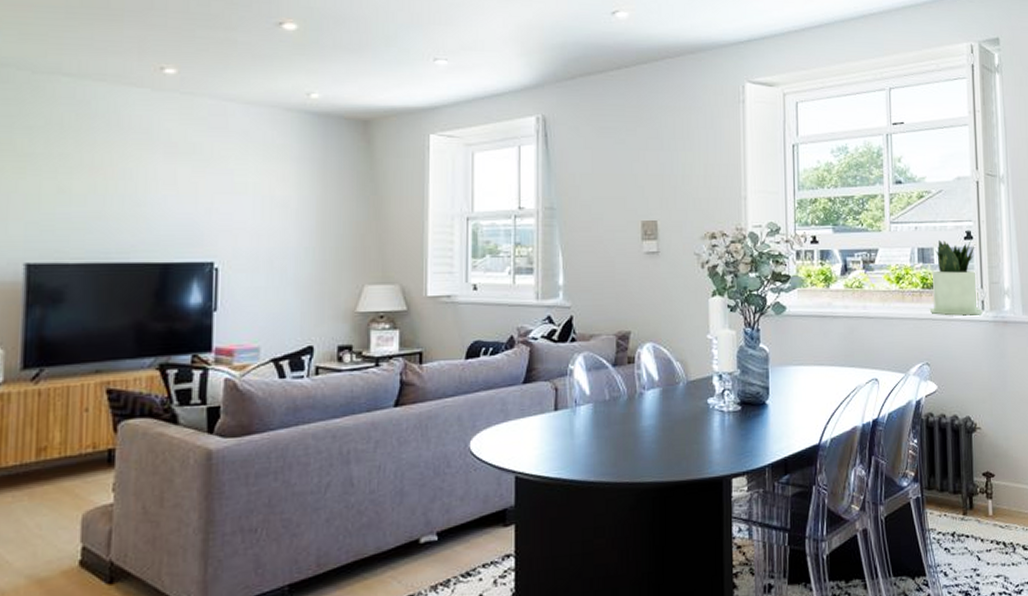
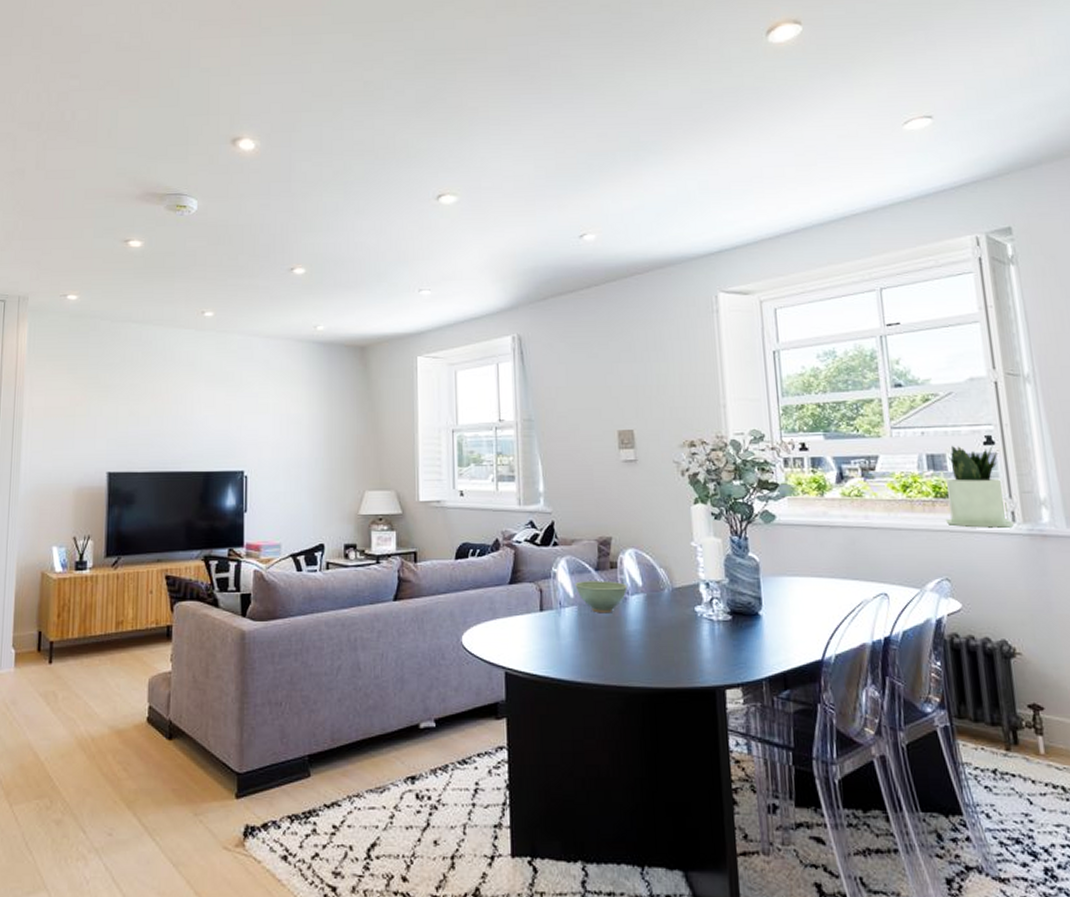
bowl: none [591,376,644,410] -> present [575,581,627,614]

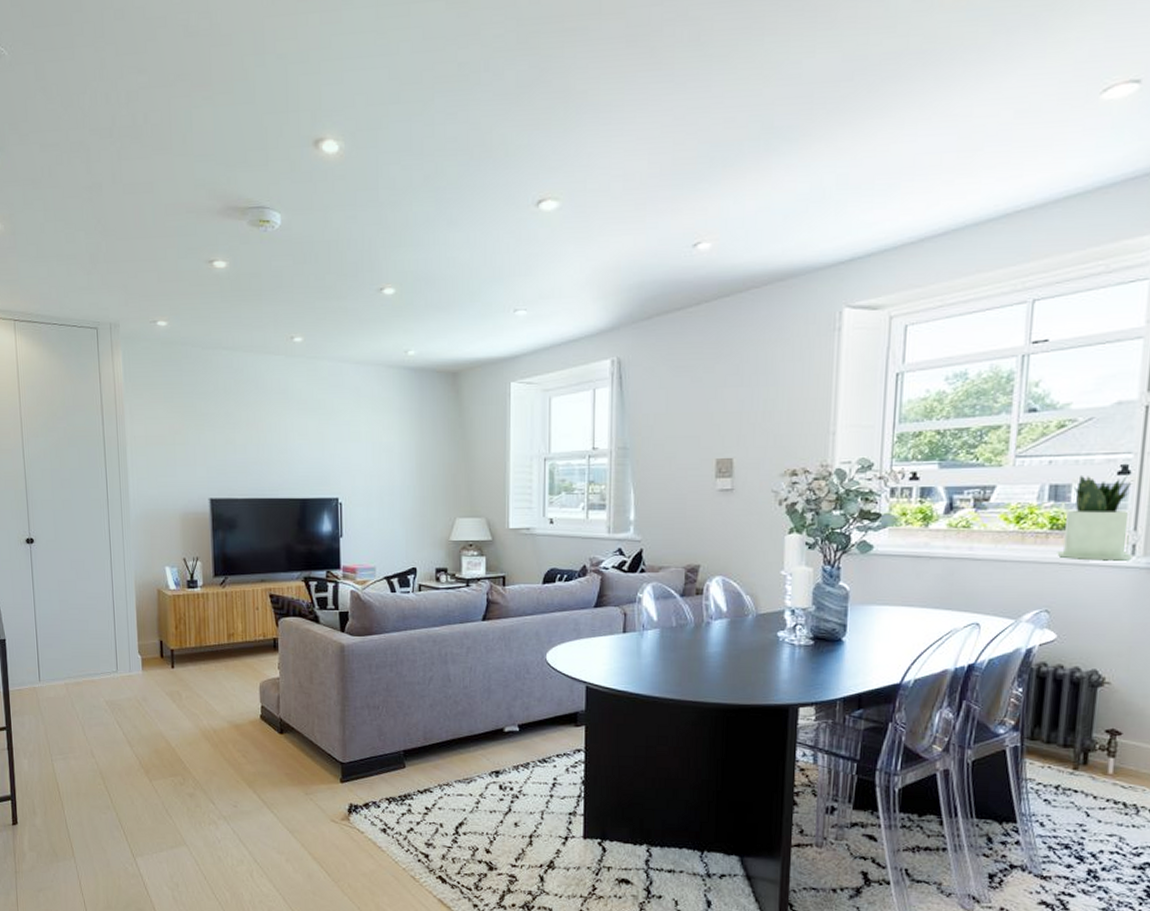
bowl: present [575,581,627,614] -> none [659,606,711,636]

